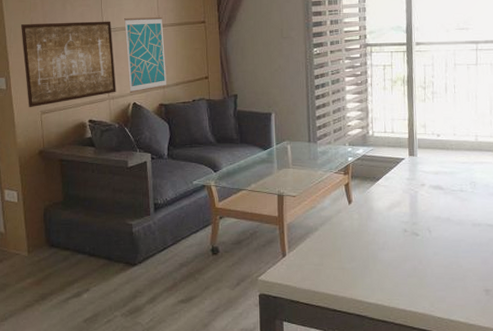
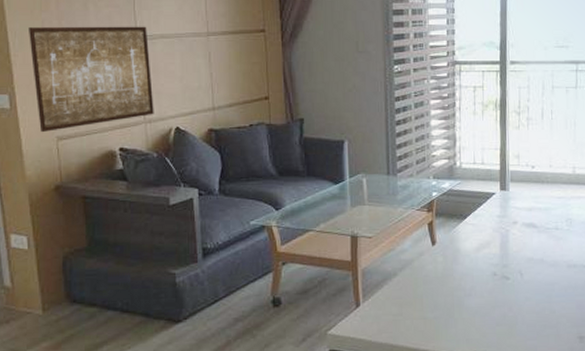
wall art: present [124,17,167,94] -> none [164,23,218,116]

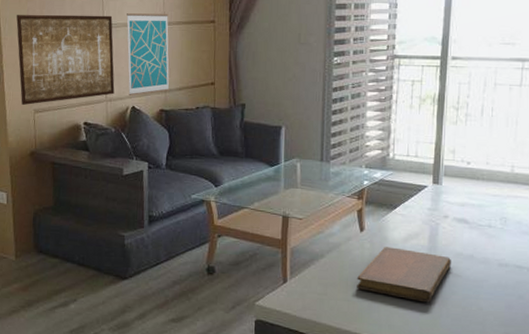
wall art: none [164,23,218,116] -> present [126,13,170,97]
notebook: none [432,258,524,312] -> present [357,247,452,303]

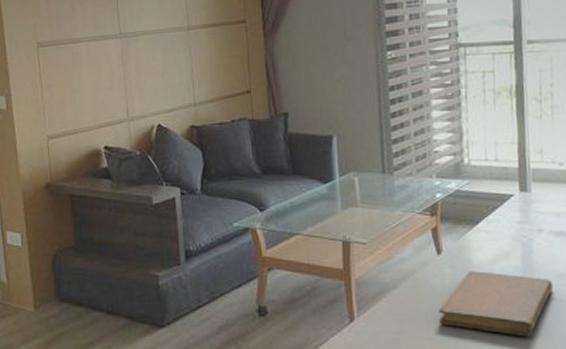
wall art: present [16,14,115,106] -> none [23,23,137,132]
wall art: present [126,13,170,97] -> none [145,17,200,113]

